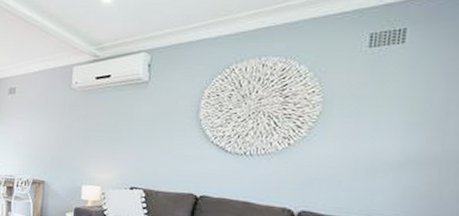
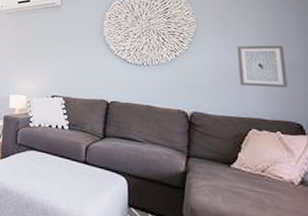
wall art: none [369,132,441,186] -> present [236,45,288,88]

